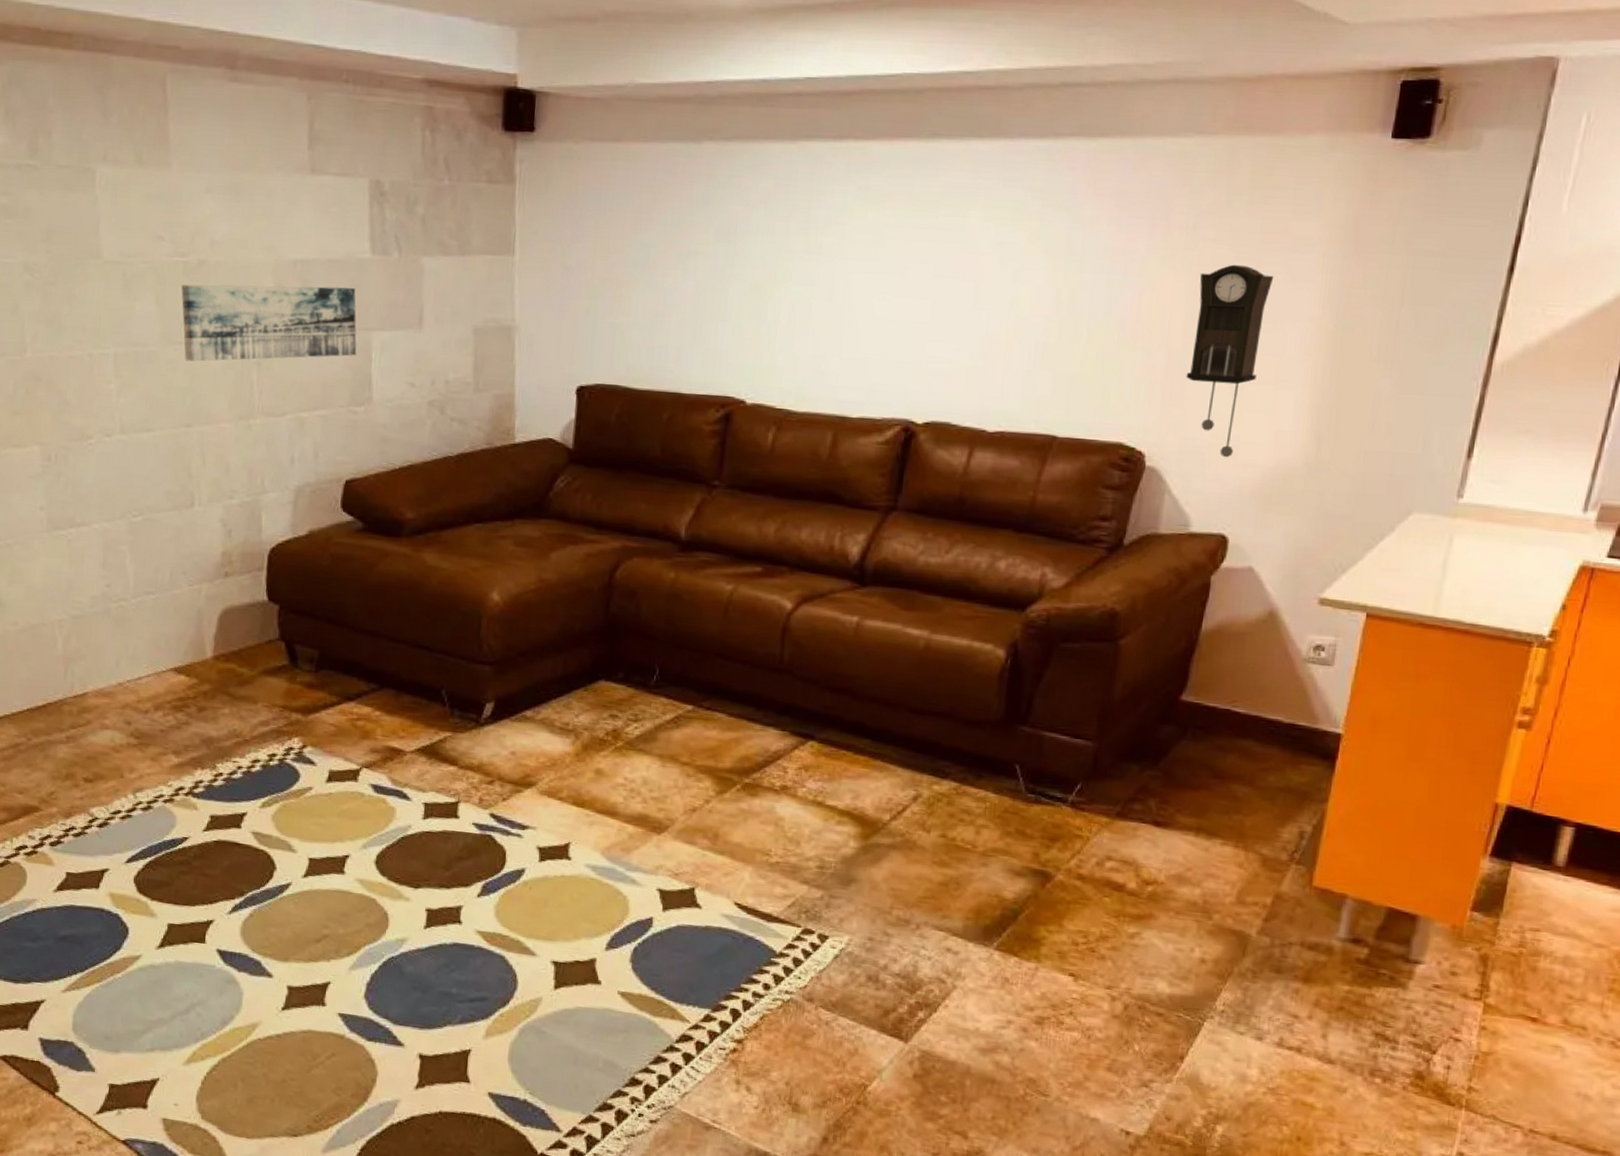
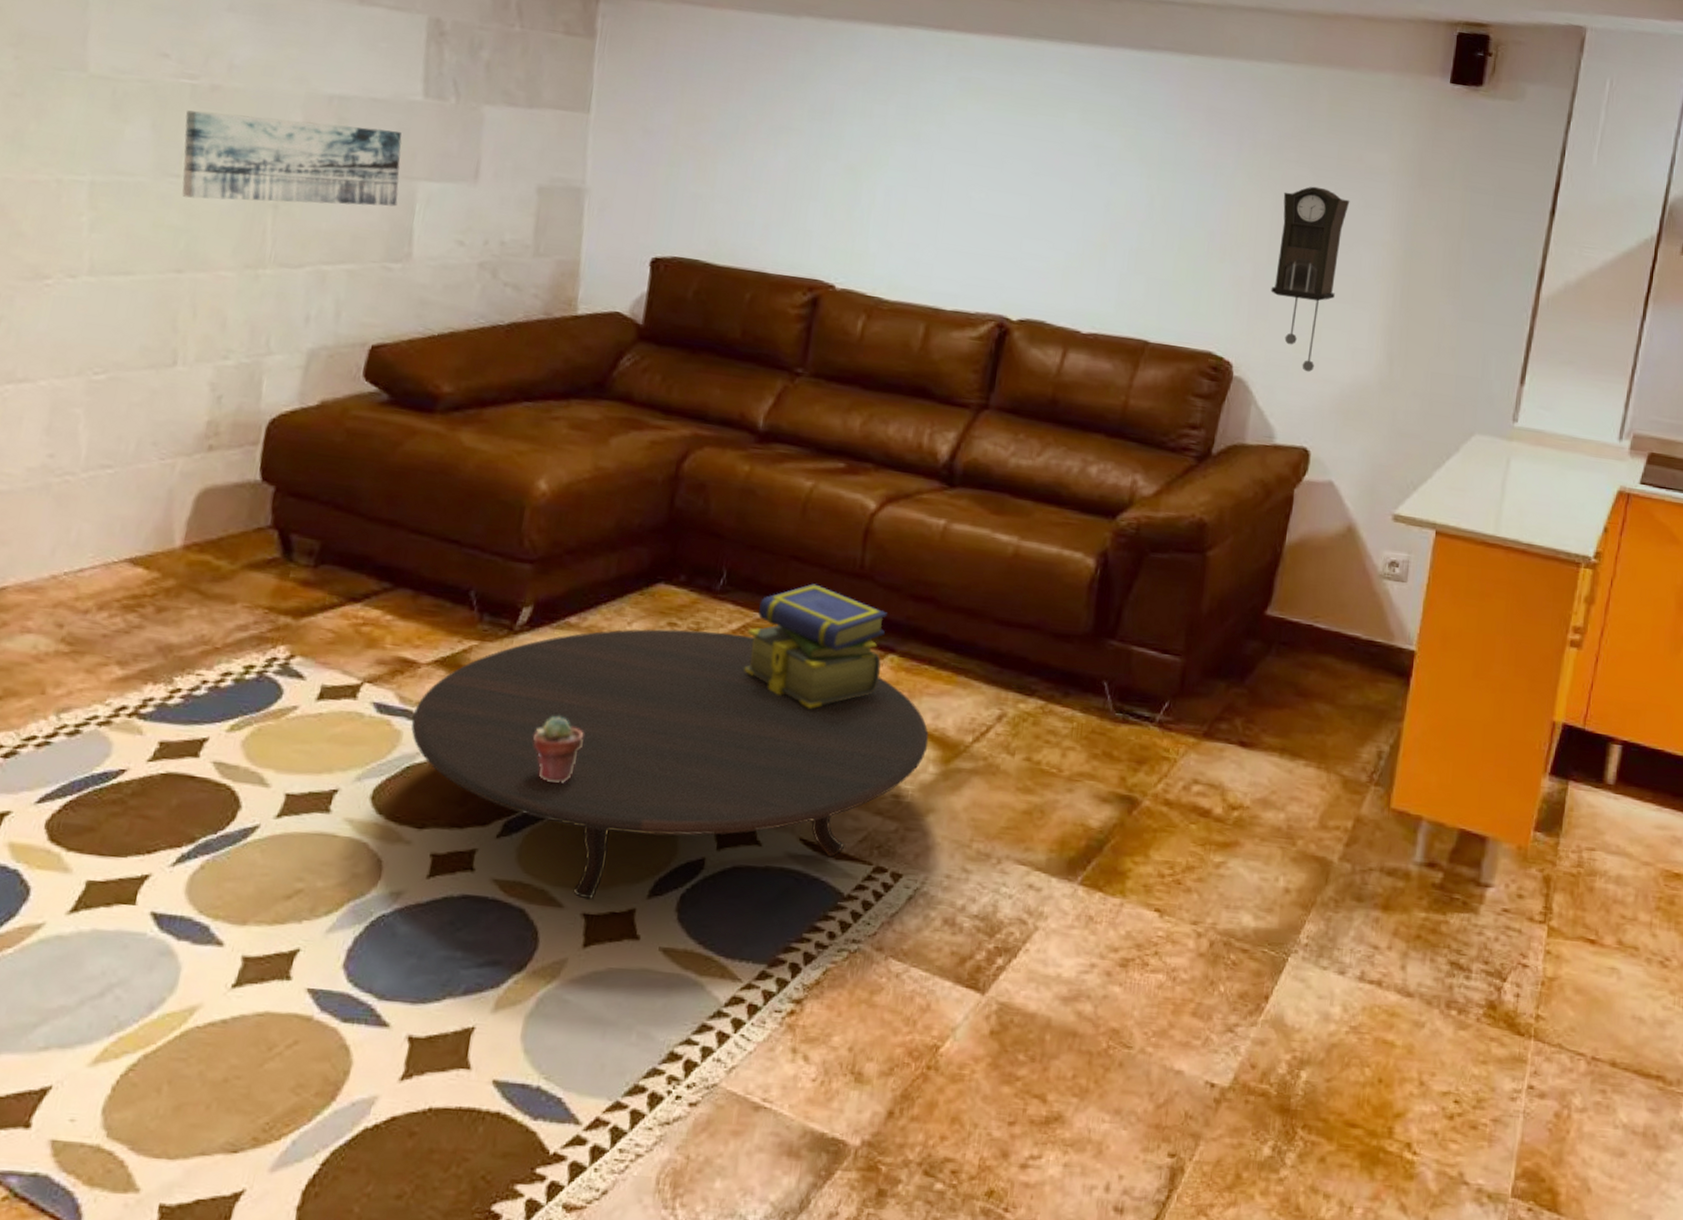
table: none [402,720,849,950] -> present [411,629,929,900]
potted succulent: none [502,795,544,852] -> present [533,716,584,783]
stack of books: none [678,678,807,789] -> present [744,583,888,708]

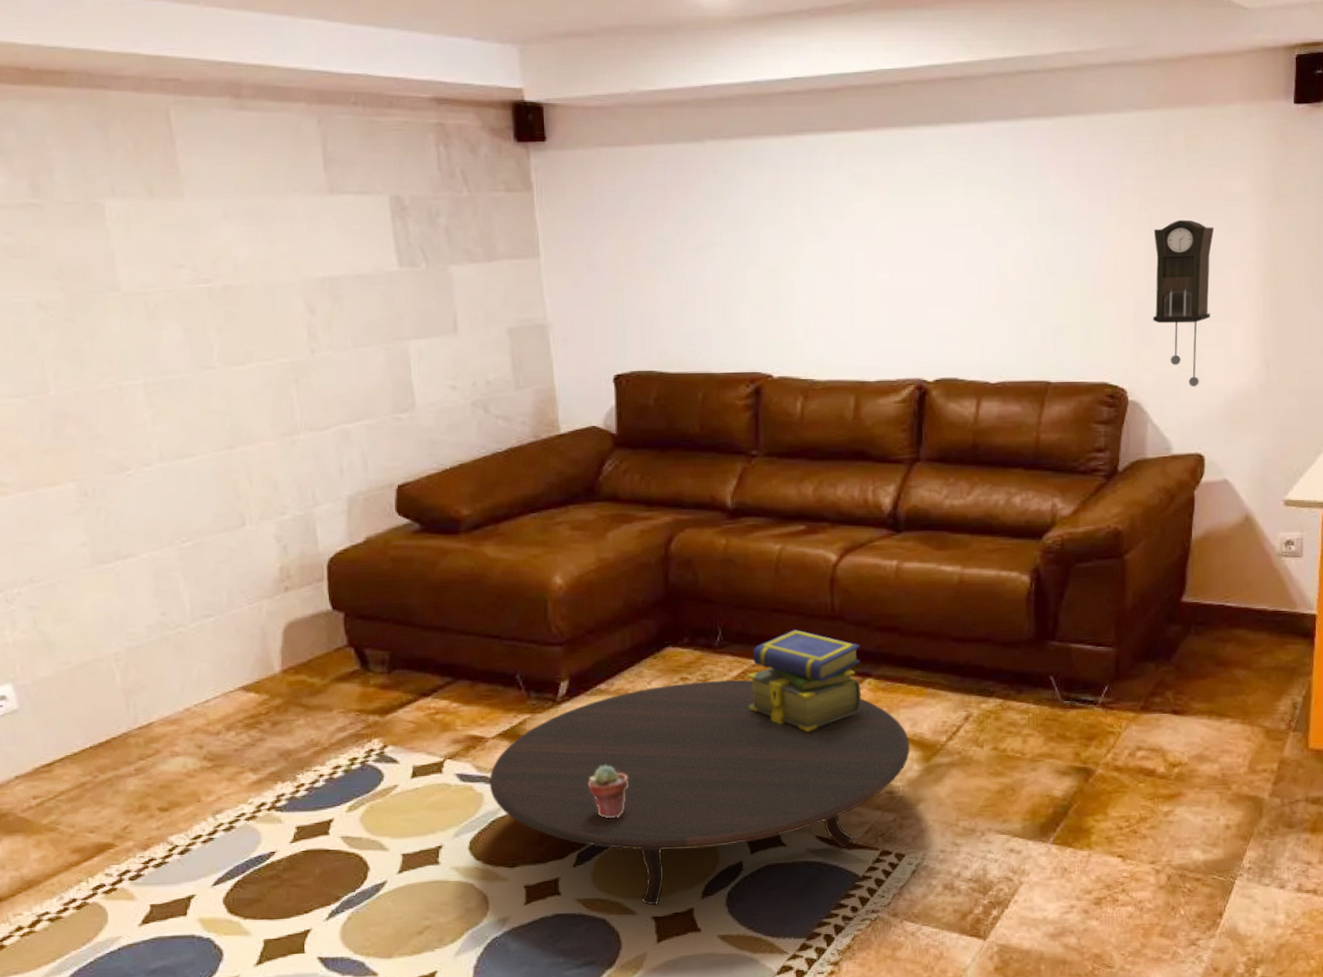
wall art: present [182,110,402,207] -> none [208,300,395,384]

